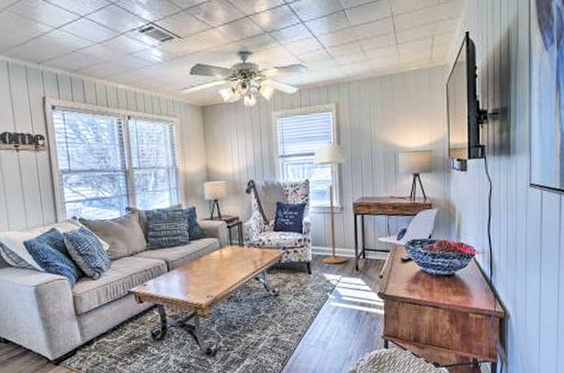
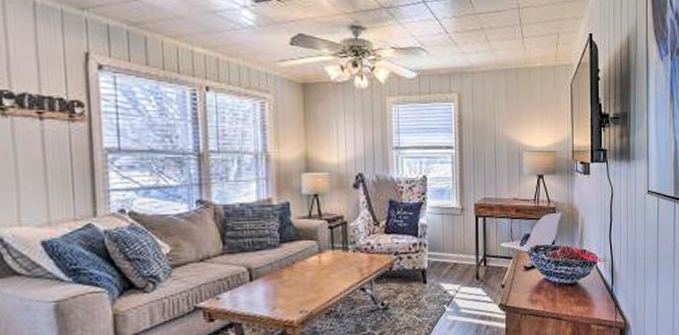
floor lamp: present [313,140,347,264] -> none [432,134,469,272]

